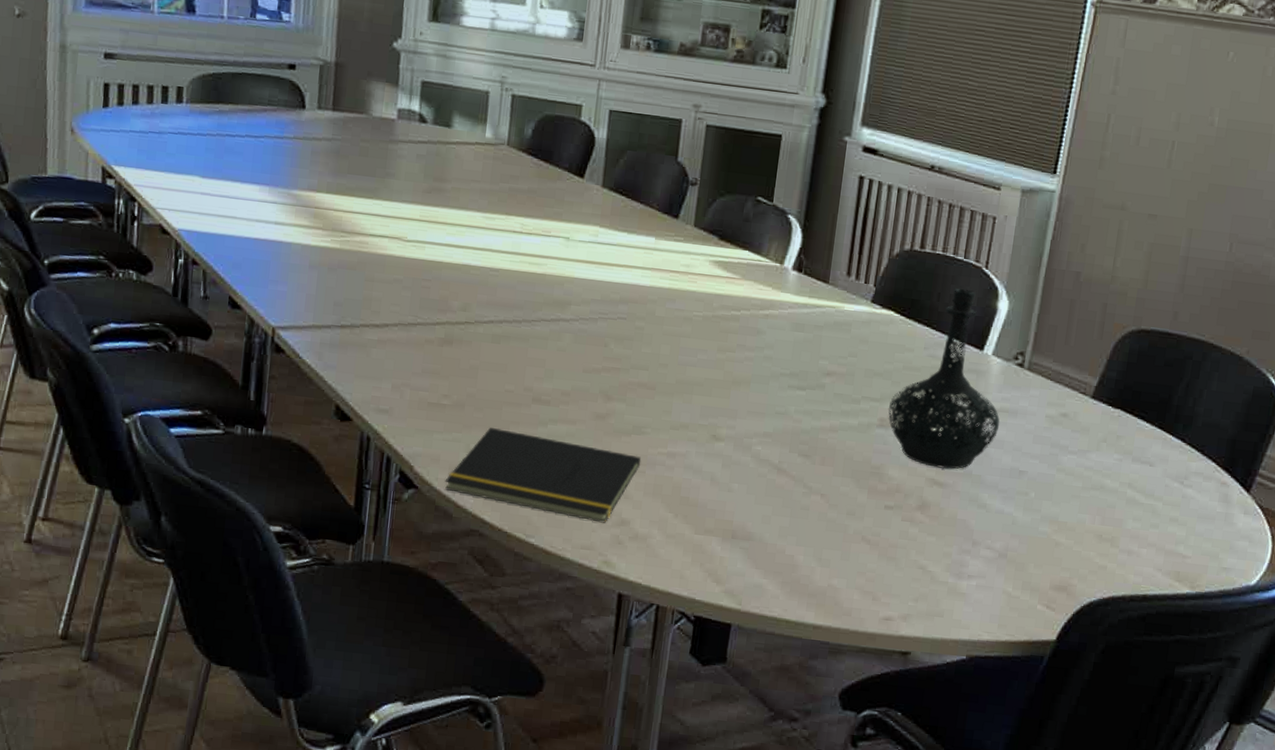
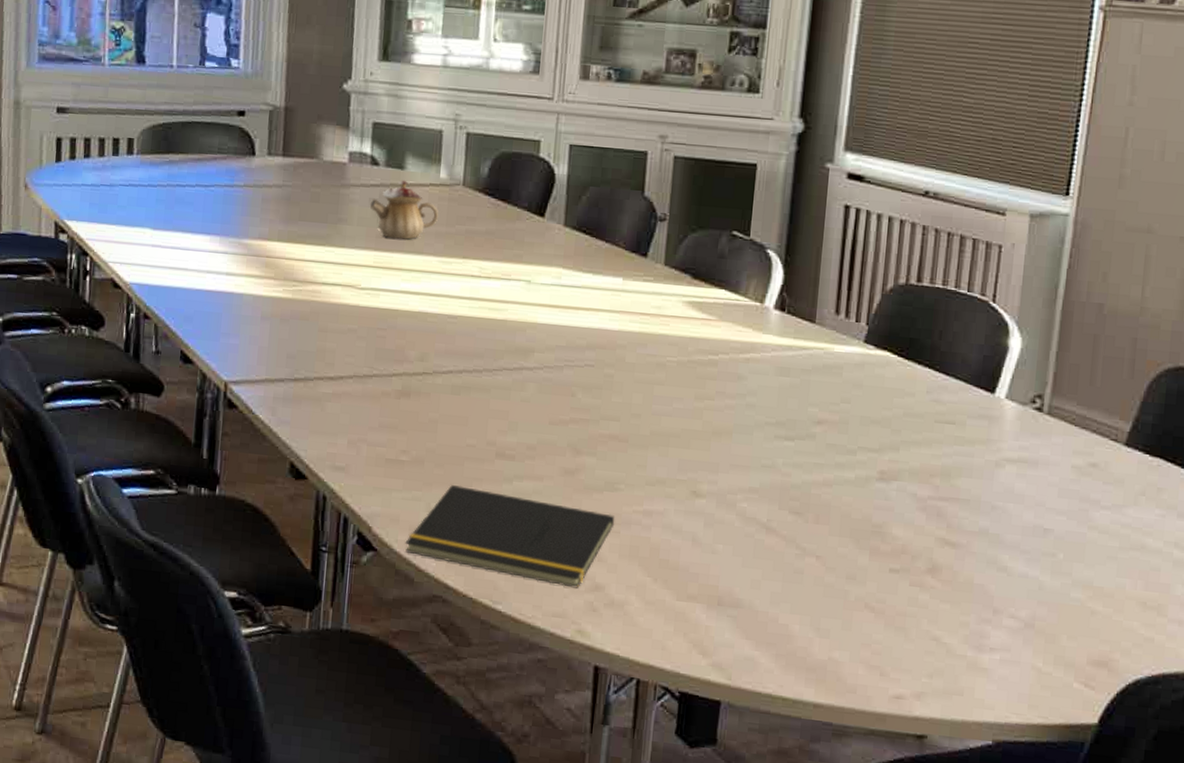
teapot: none [417,137,484,195] -> present [369,179,439,240]
bottle: present [888,288,1000,469] -> none [888,324,1019,528]

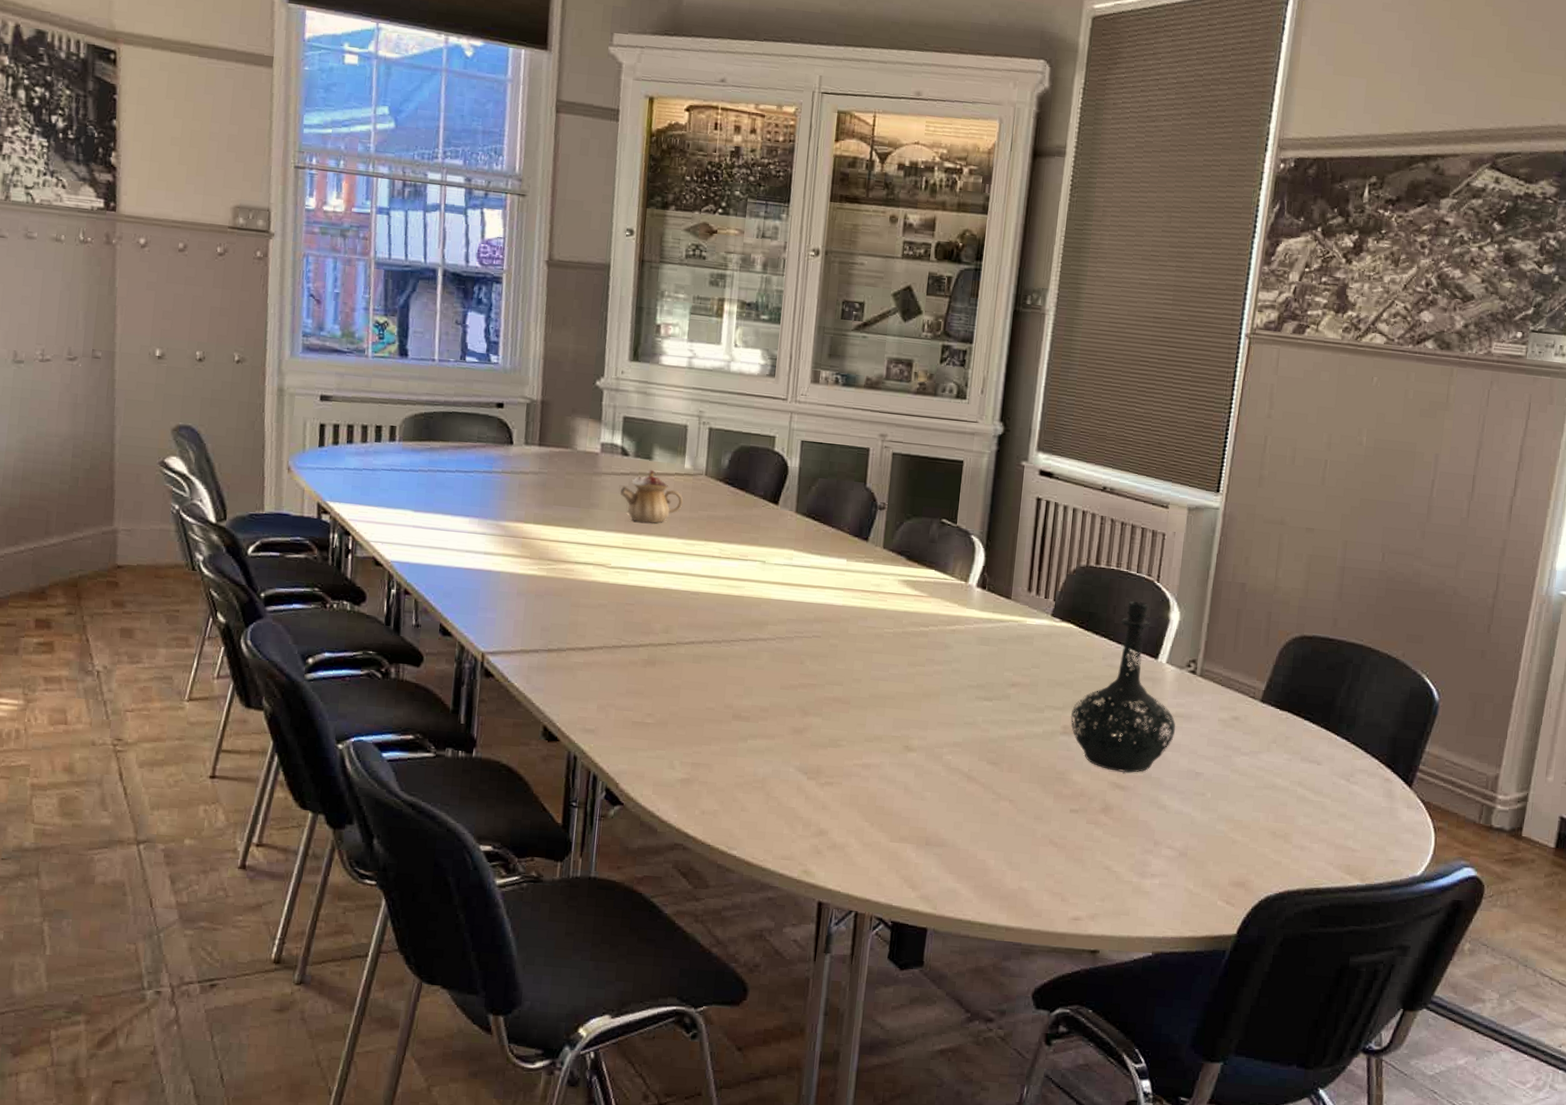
notepad: present [405,485,615,589] -> none [649,744,838,834]
bottle: none [888,324,1019,528] -> present [1070,601,1176,773]

